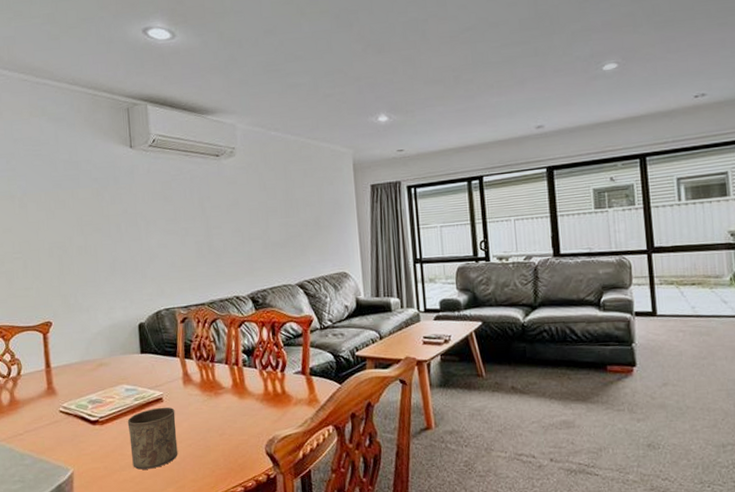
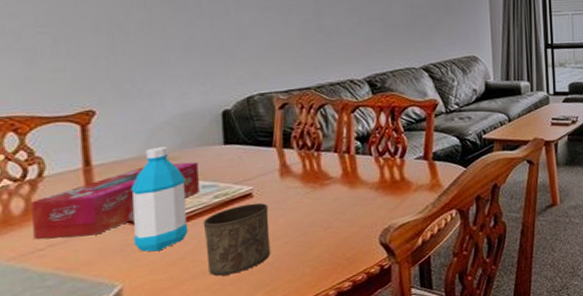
tissue box: none [14,368,124,426] -> present [32,161,199,239]
water bottle: none [77,353,117,443] -> present [131,146,189,252]

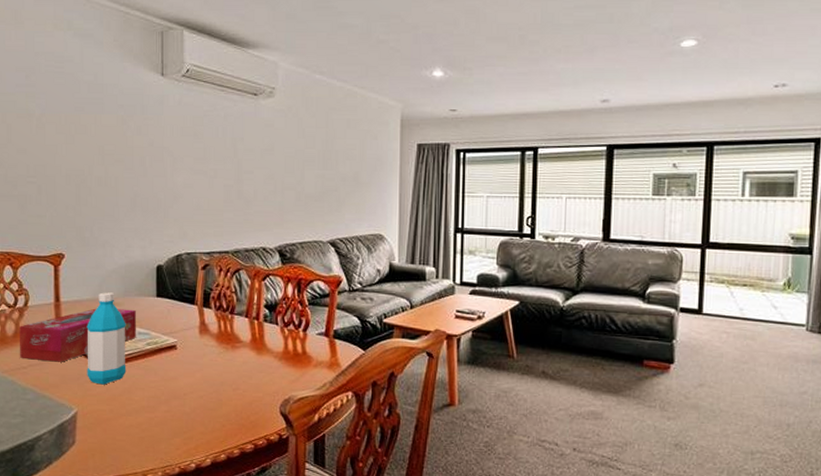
cup: present [203,202,271,276] -> none [137,354,188,417]

